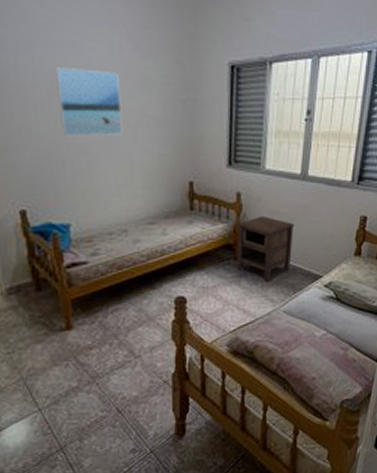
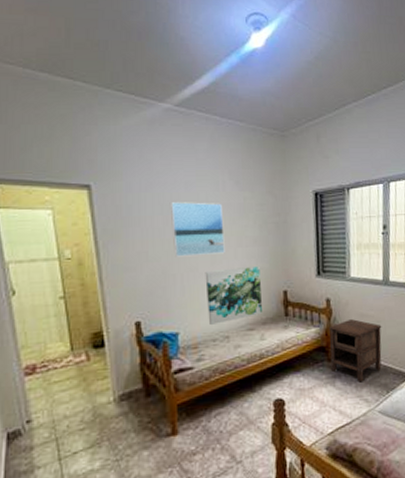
wall art: none [99,151,164,218] -> present [205,265,262,326]

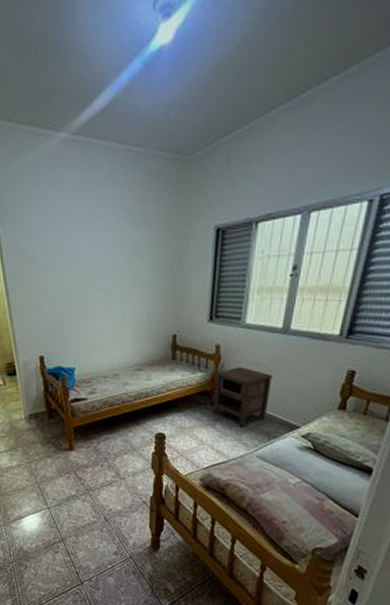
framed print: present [171,202,225,257] -> none [69,243,118,299]
wall art: present [205,265,262,326] -> none [99,309,151,364]

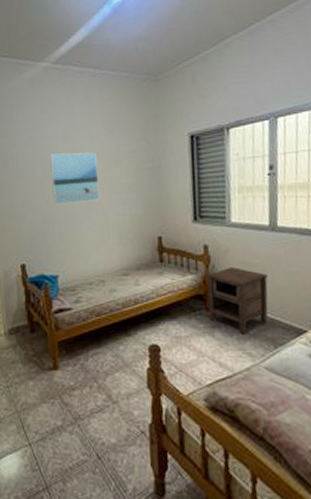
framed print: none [69,243,118,299] -> present [50,152,100,205]

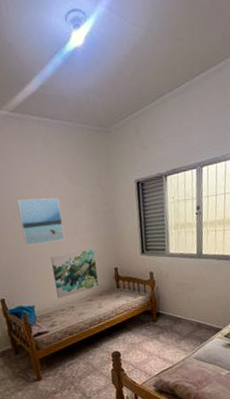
wall art: none [81,212,136,270] -> present [50,248,98,299]
nightstand: present [206,267,269,335] -> none [152,287,197,336]

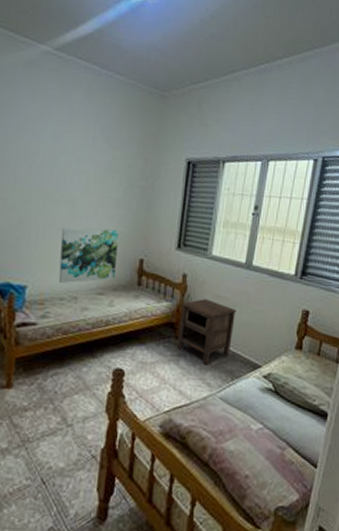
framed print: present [17,197,65,246] -> none [33,151,89,212]
nightstand: none [152,287,197,336] -> present [177,299,237,365]

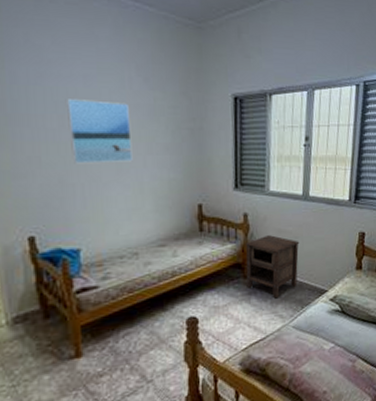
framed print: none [33,151,89,212] -> present [67,99,133,164]
wall art: present [58,227,119,284] -> none [109,176,175,242]

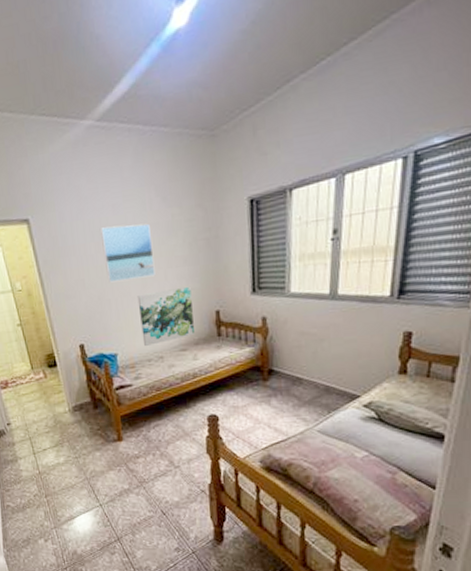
wall art: none [109,176,175,242] -> present [137,286,194,347]
nightstand: present [245,235,300,299] -> none [264,338,326,402]

